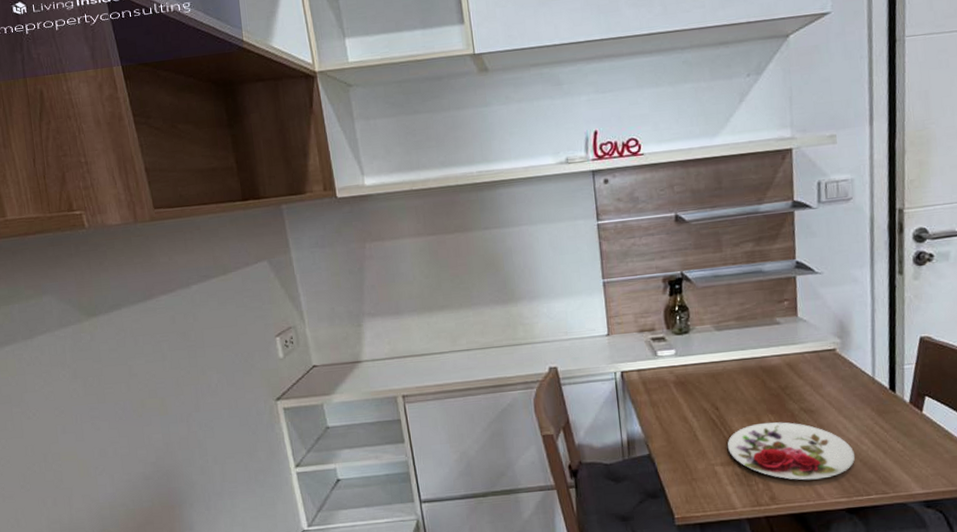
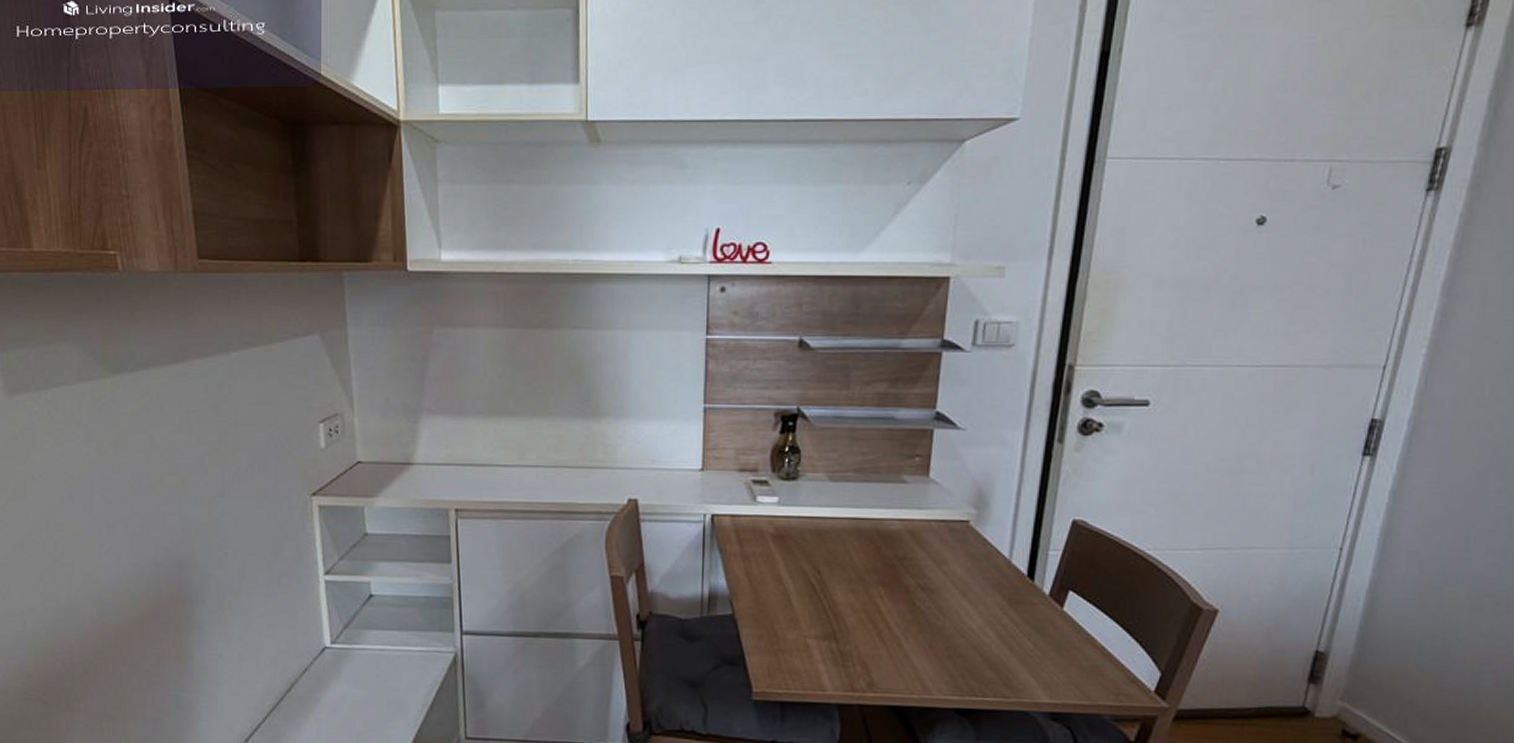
plate: present [727,422,856,480] -> none [824,595,976,670]

